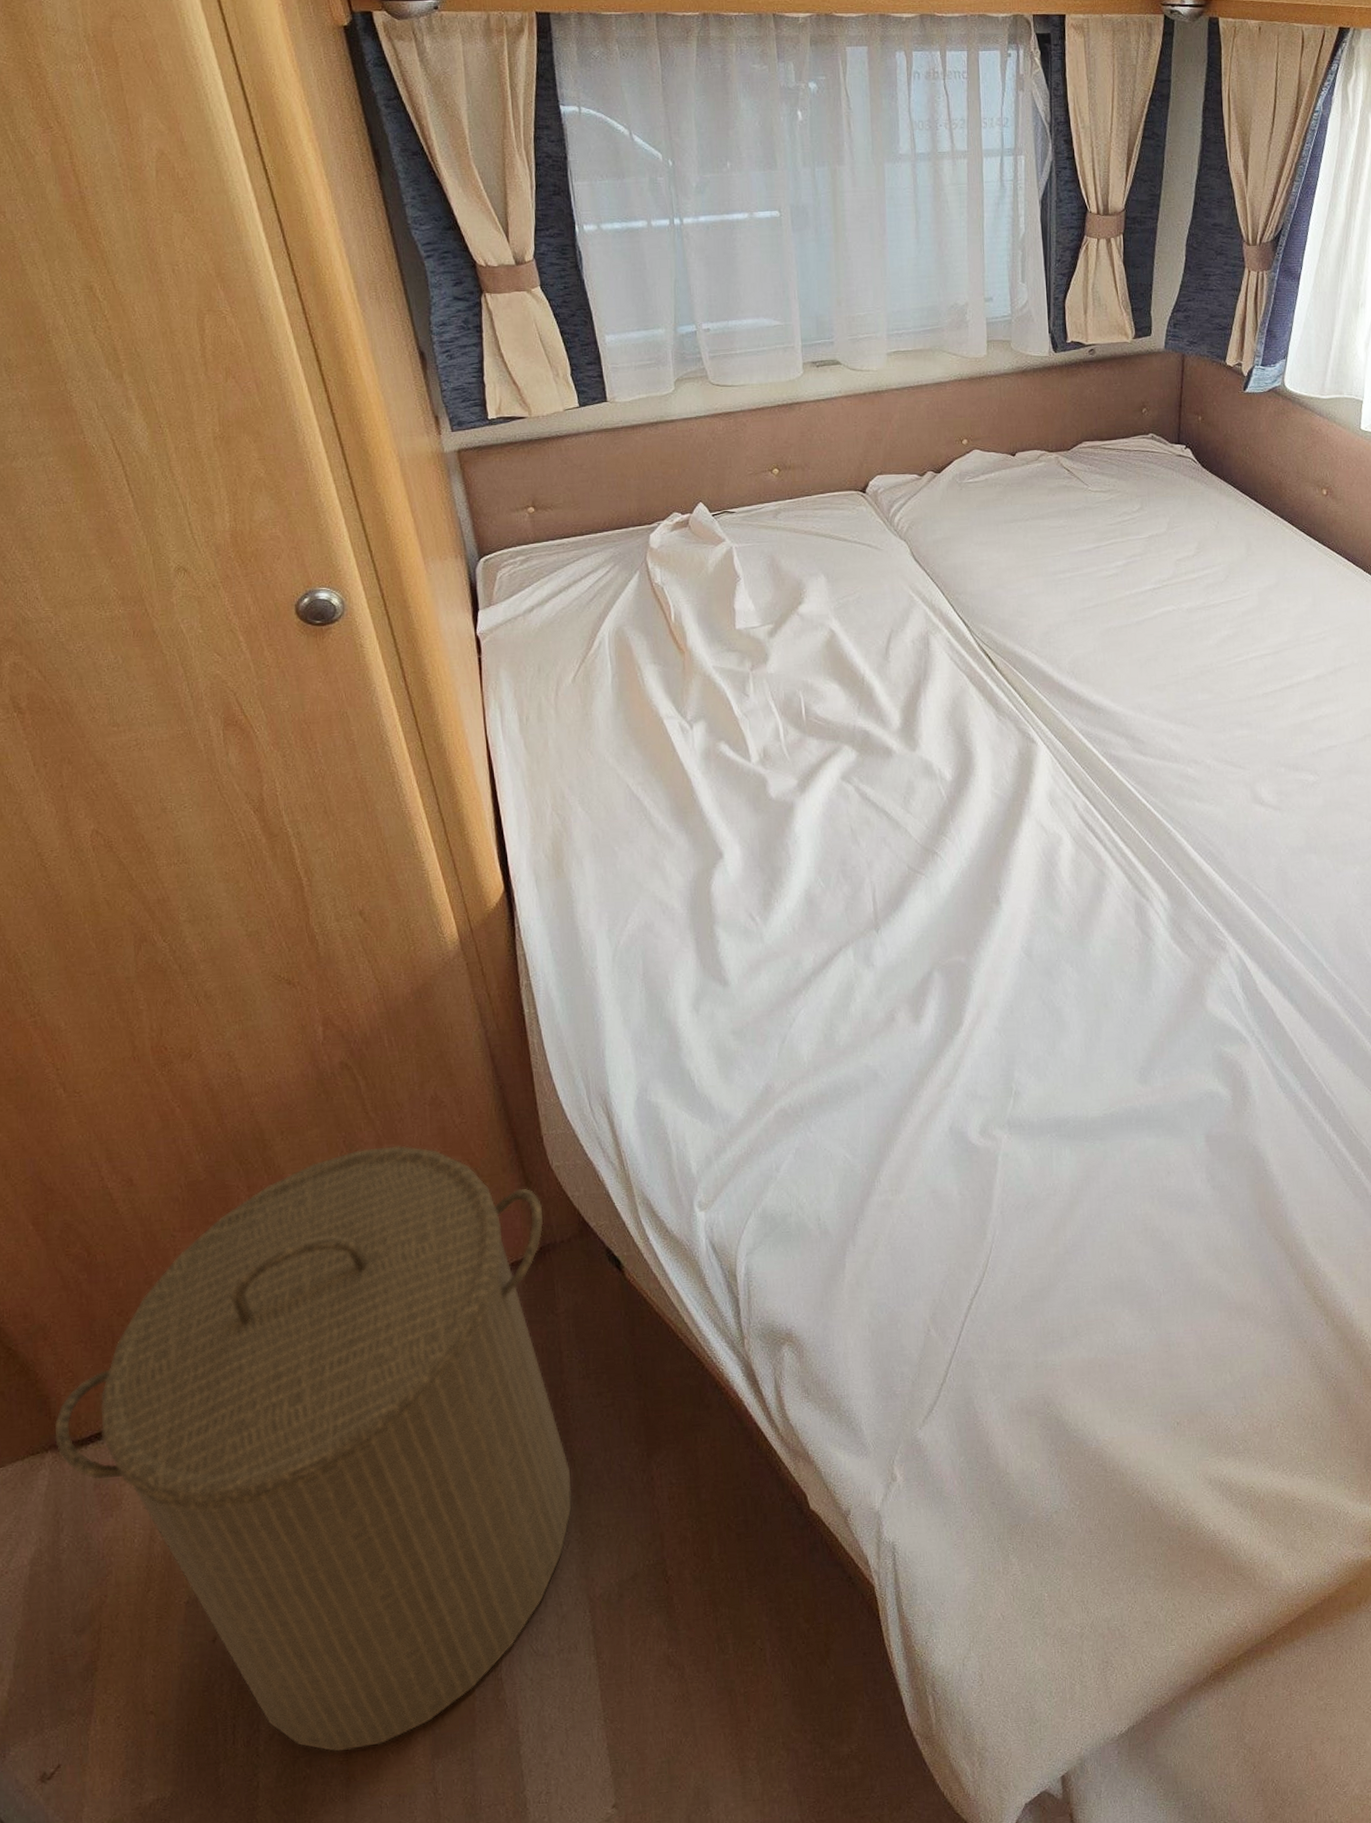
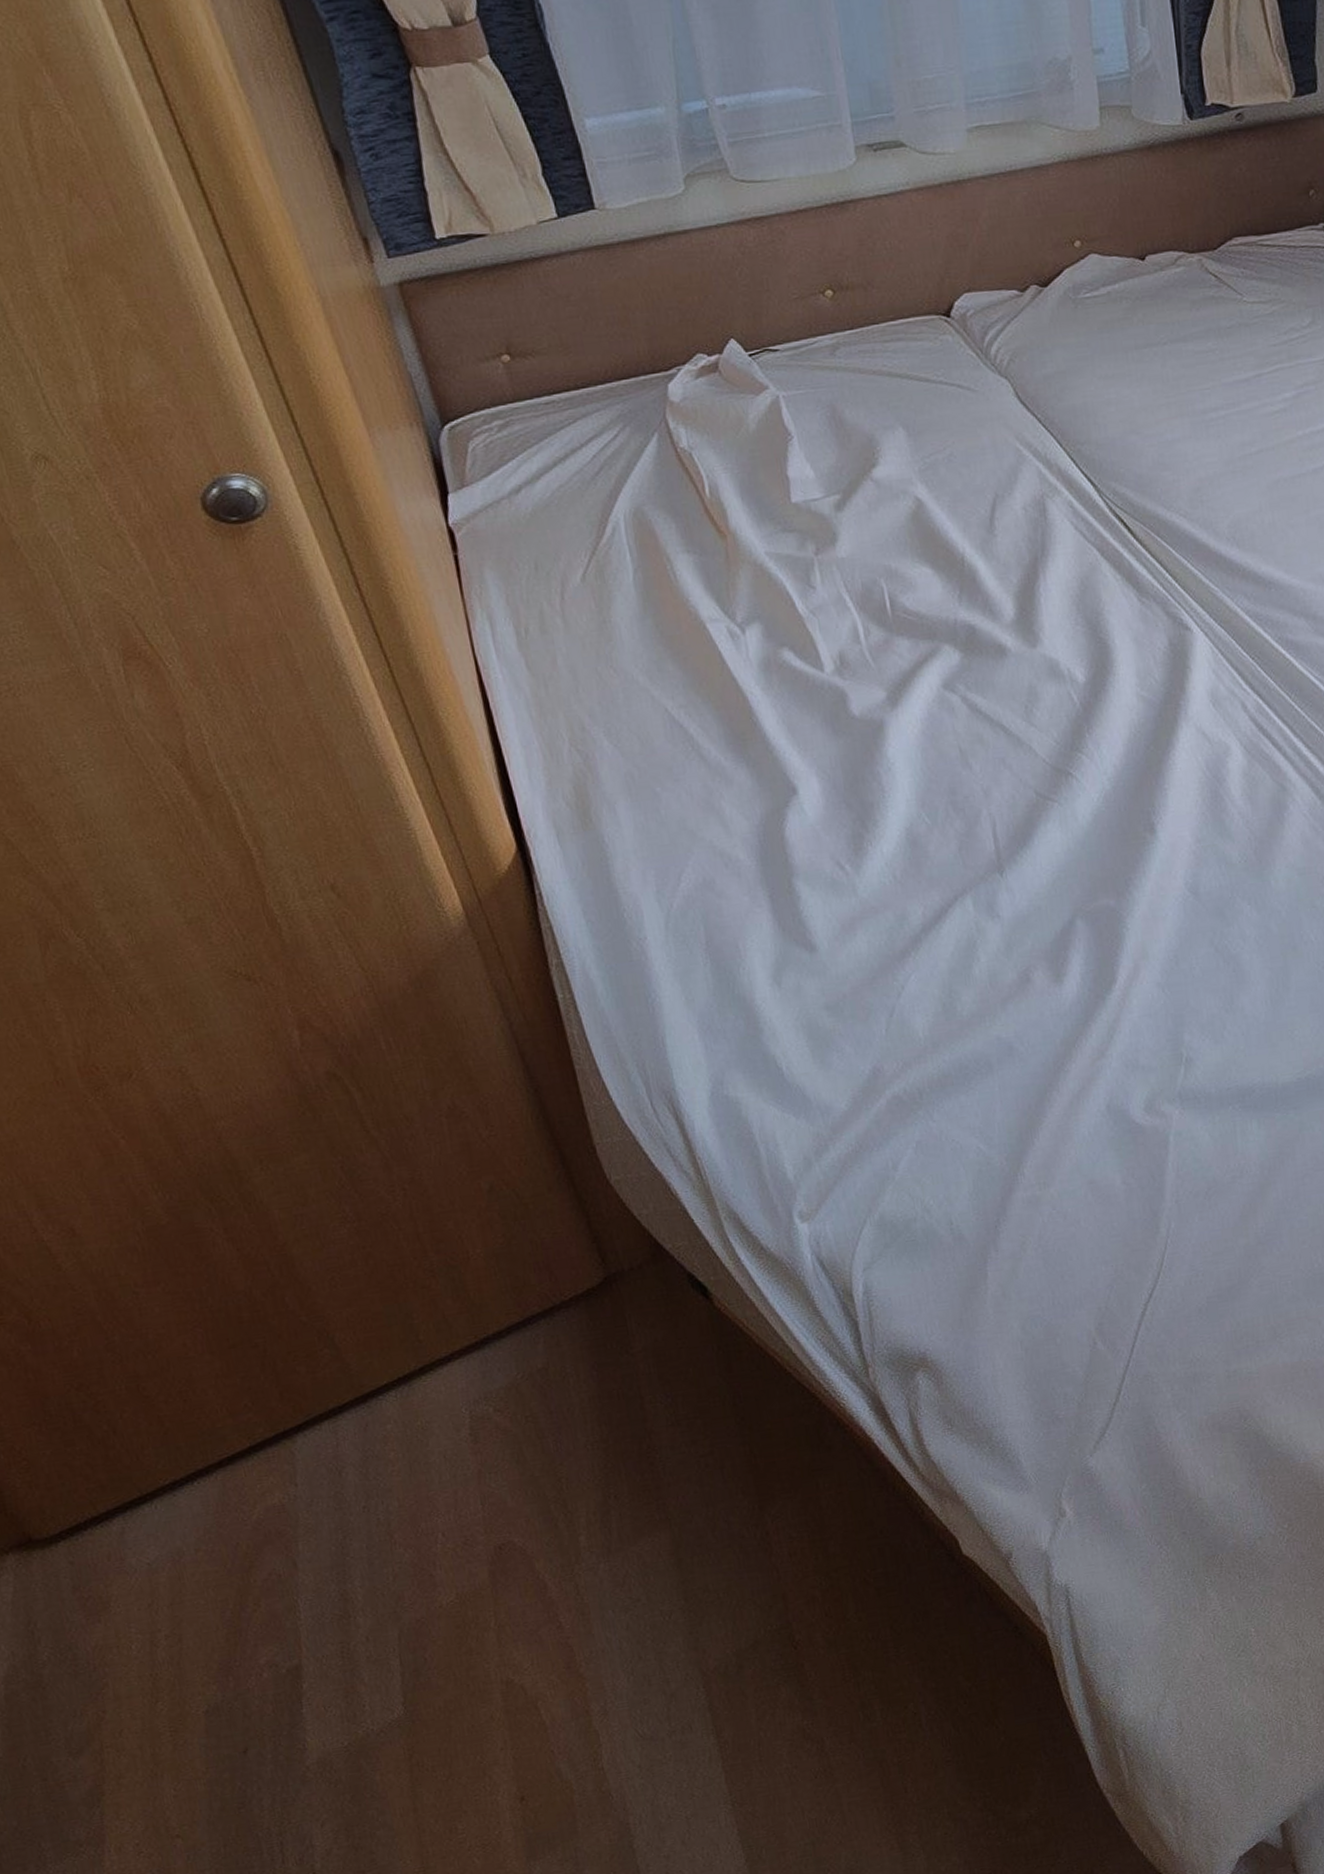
laundry hamper: present [54,1145,572,1752] -> none [12,1167,671,1863]

